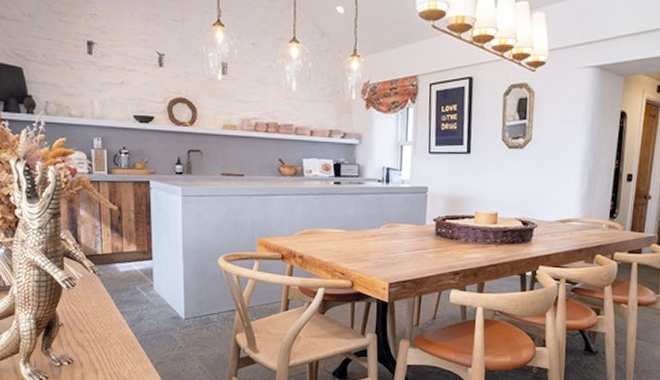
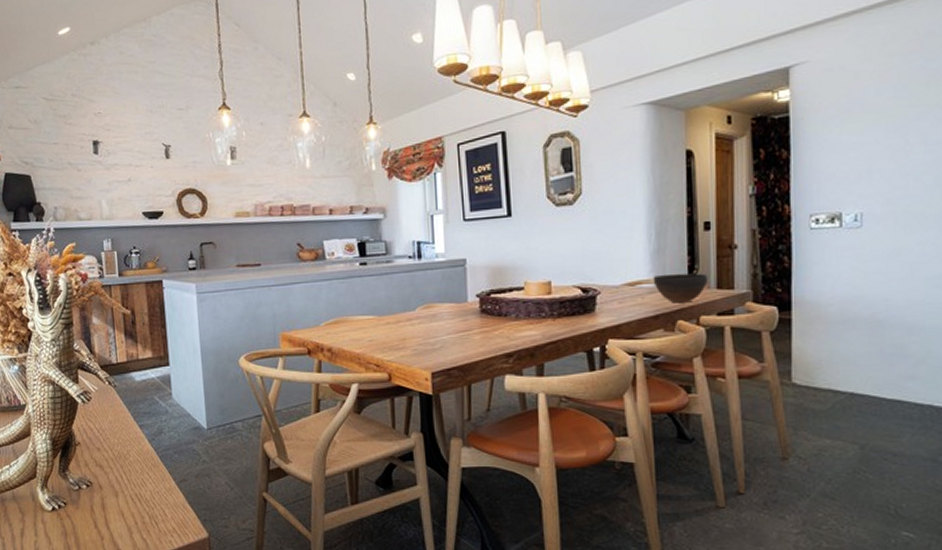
bowl: none [581,215,625,241] -> present [653,273,709,303]

